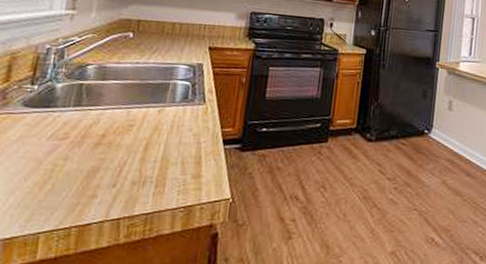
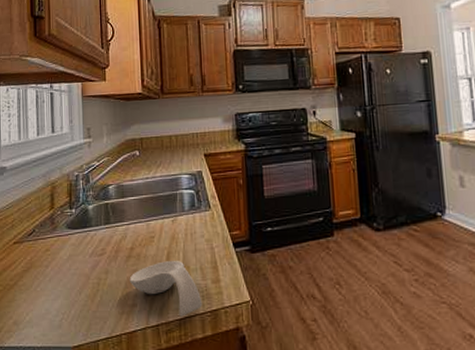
spoon rest: none [93,152,177,211] -> present [129,261,203,317]

